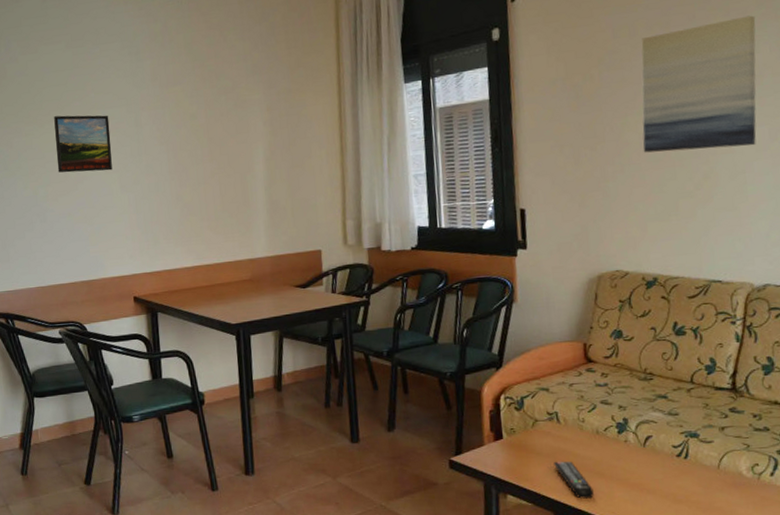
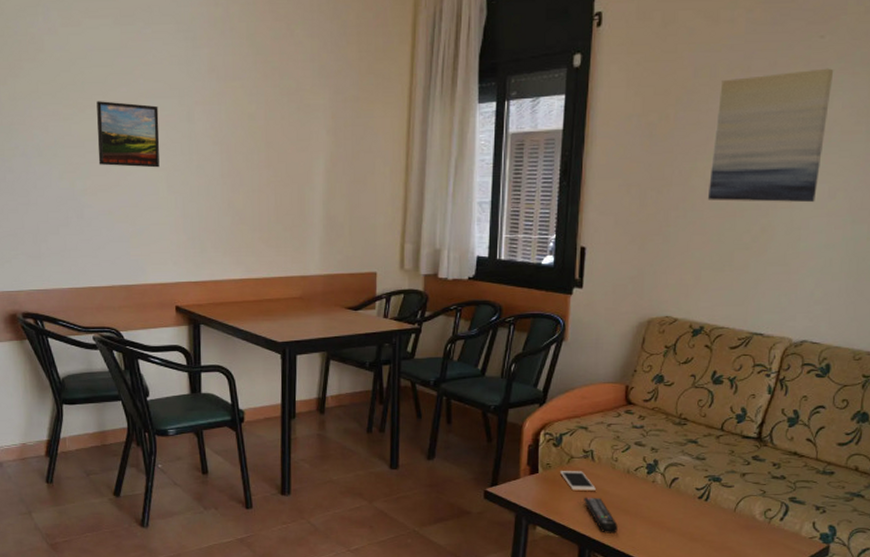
cell phone: none [525,434,567,456] -> present [560,471,597,492]

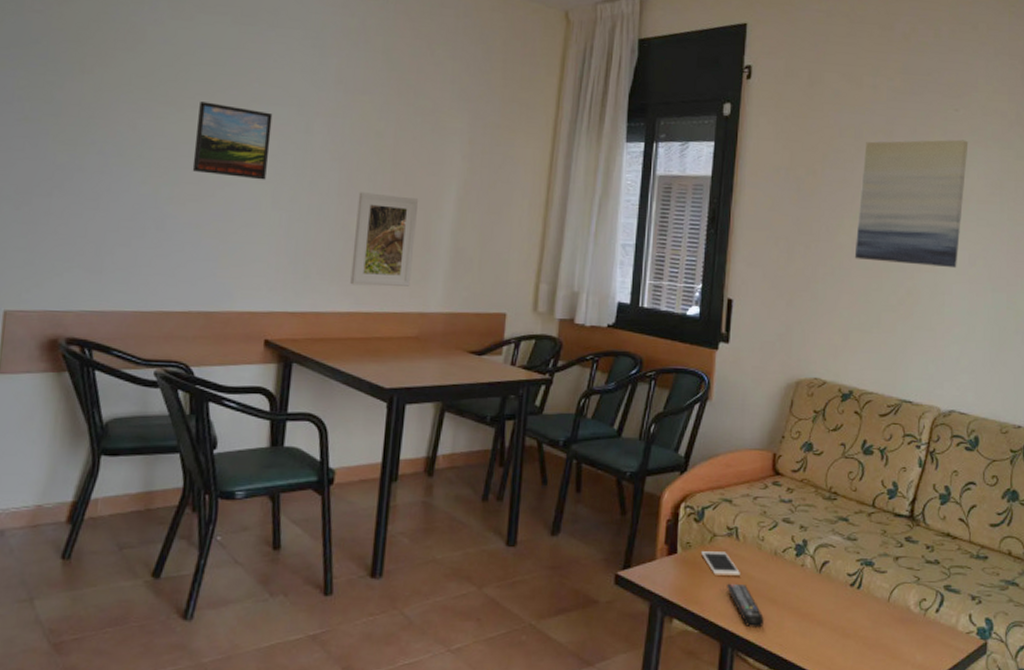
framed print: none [239,171,292,255] -> present [350,192,418,287]

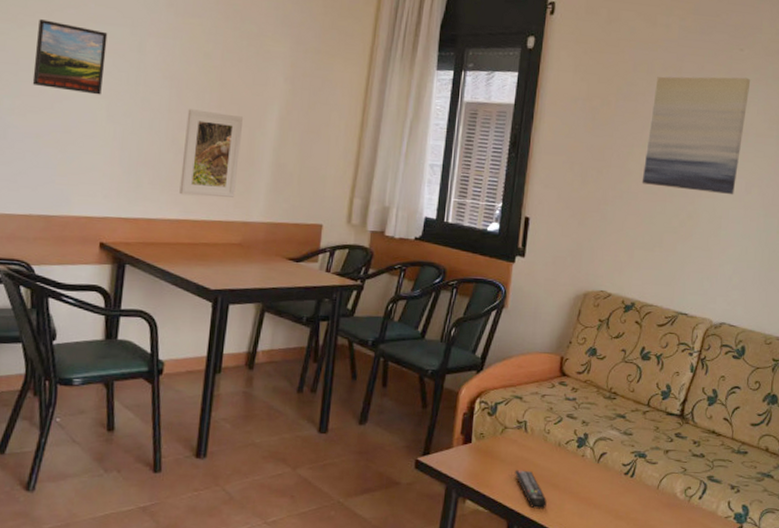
cell phone: present [701,551,741,577] -> none [493,441,528,465]

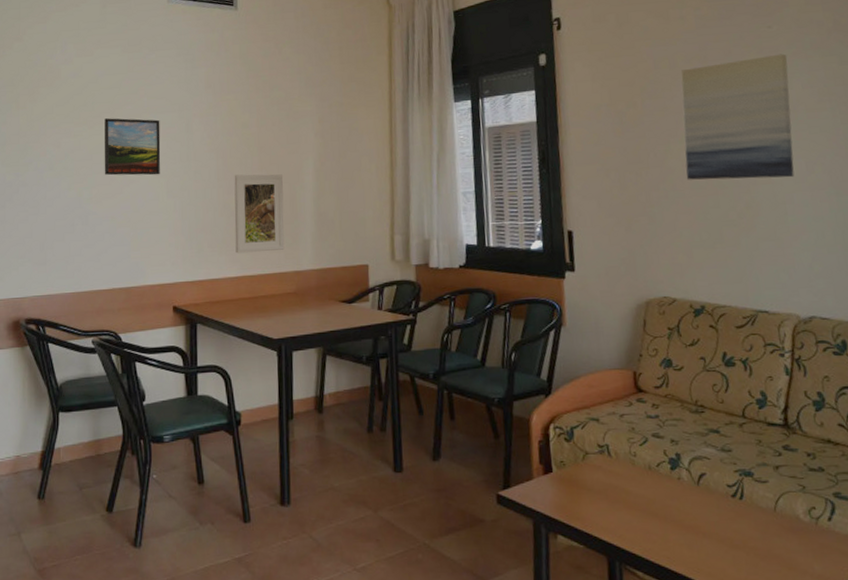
remote control: present [515,470,547,509] -> none [606,498,648,542]

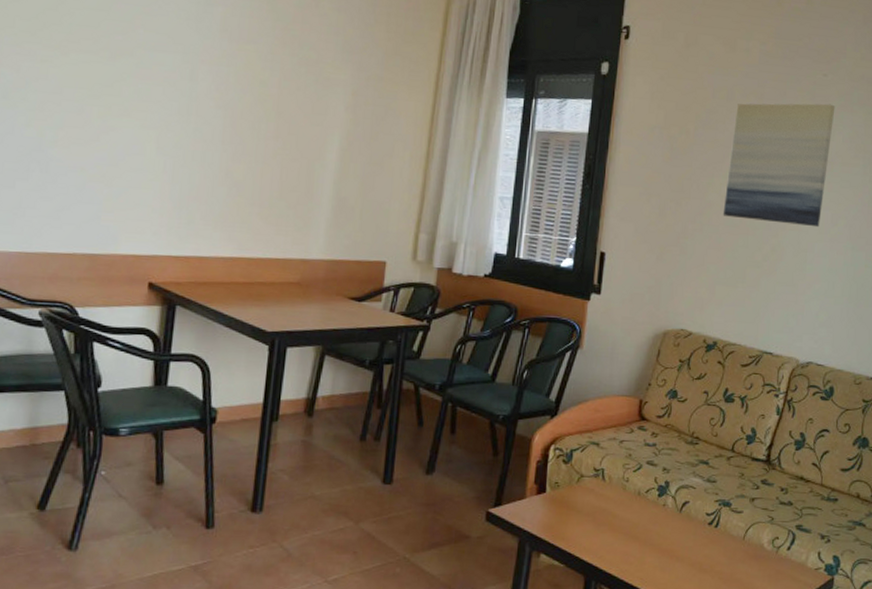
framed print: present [104,118,161,176] -> none [76,46,158,126]
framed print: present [234,174,285,254] -> none [234,140,301,234]

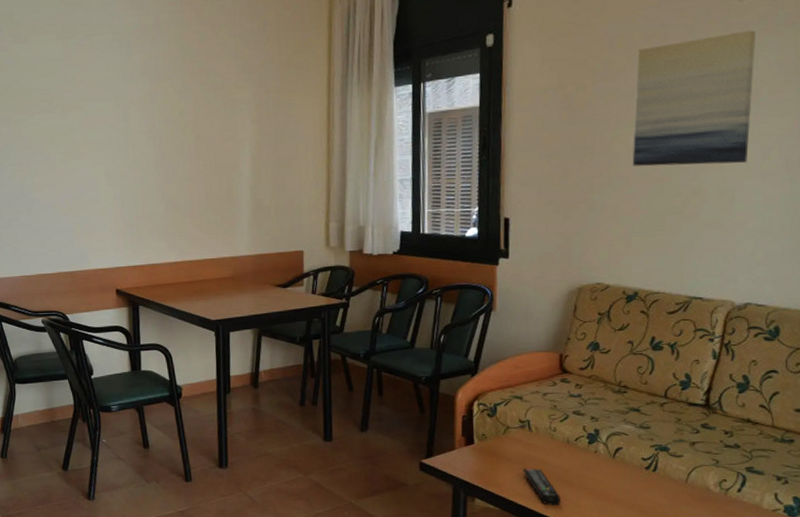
remote control: none [592,521,626,563] -> present [523,468,561,506]

